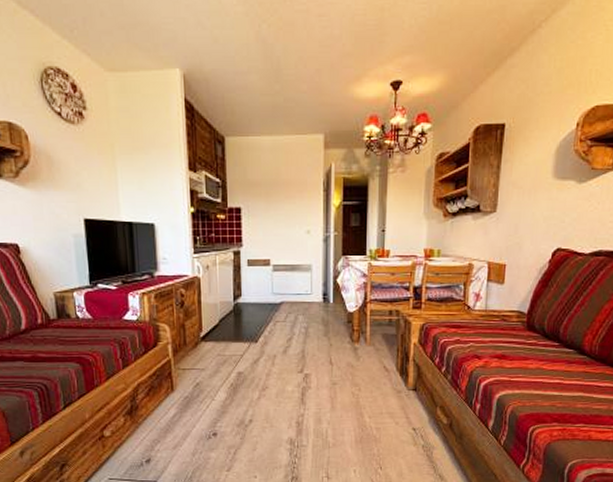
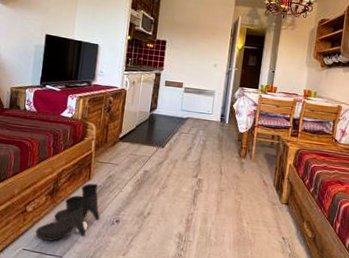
boots: none [119,395,193,466] -> present [35,183,100,241]

